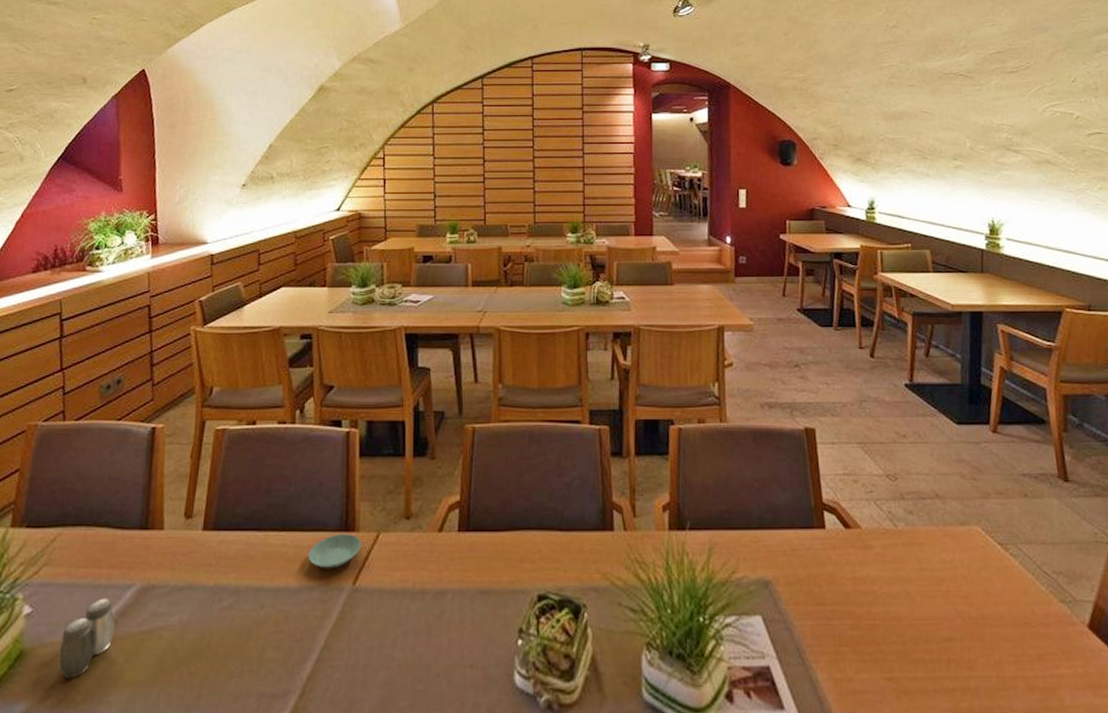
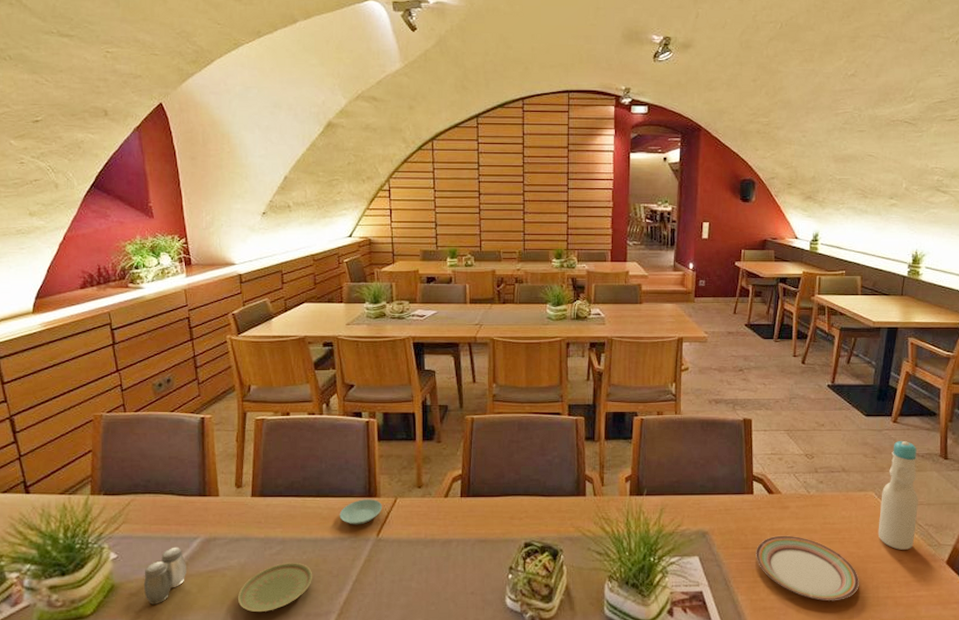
plate: none [173,620,271,692] -> present [237,562,313,613]
plate: none [835,586,976,681] -> present [756,535,859,600]
bottle: none [990,456,1042,608] -> present [878,440,918,550]

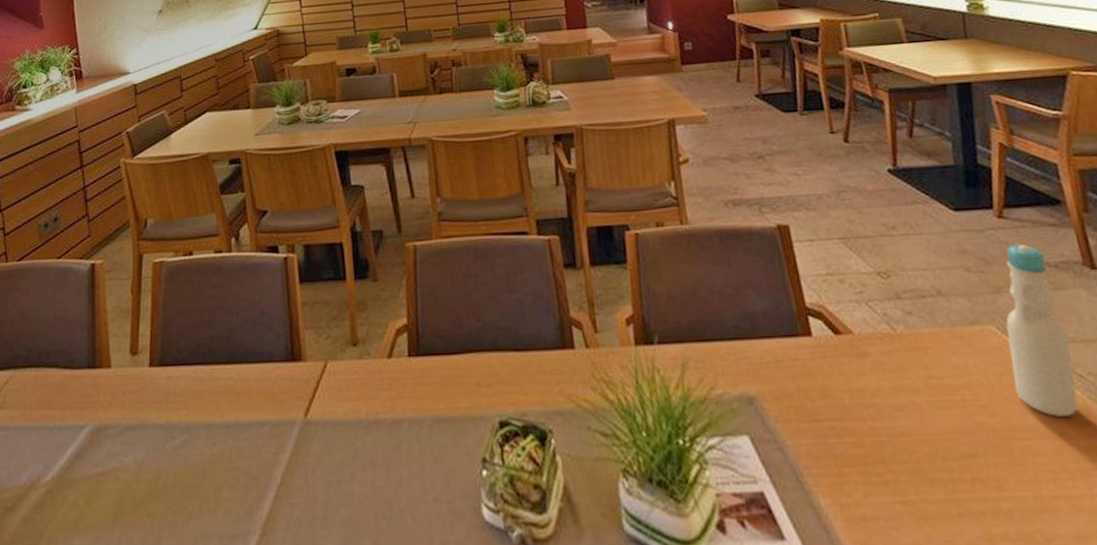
salt and pepper shaker: present [144,547,186,604] -> none [21,439,72,523]
plate: present [237,562,313,613] -> none [133,458,227,534]
saucer: present [339,499,383,525] -> none [256,364,310,402]
plate: present [756,535,859,600] -> none [832,398,1006,504]

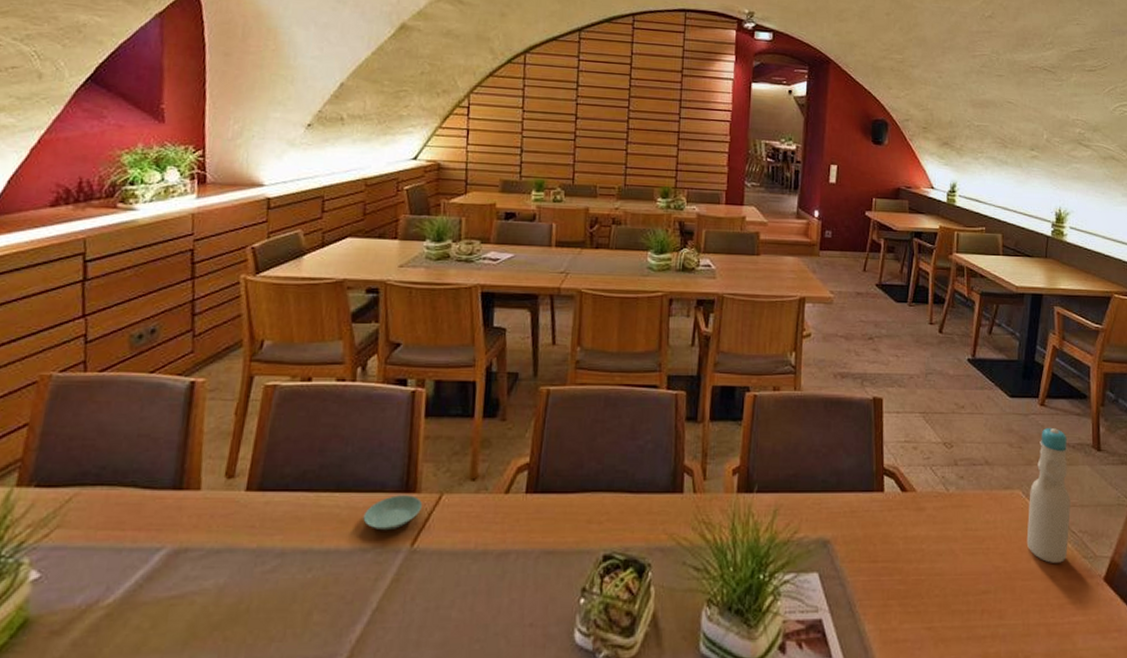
saucer: none [256,364,310,402] -> present [363,495,423,531]

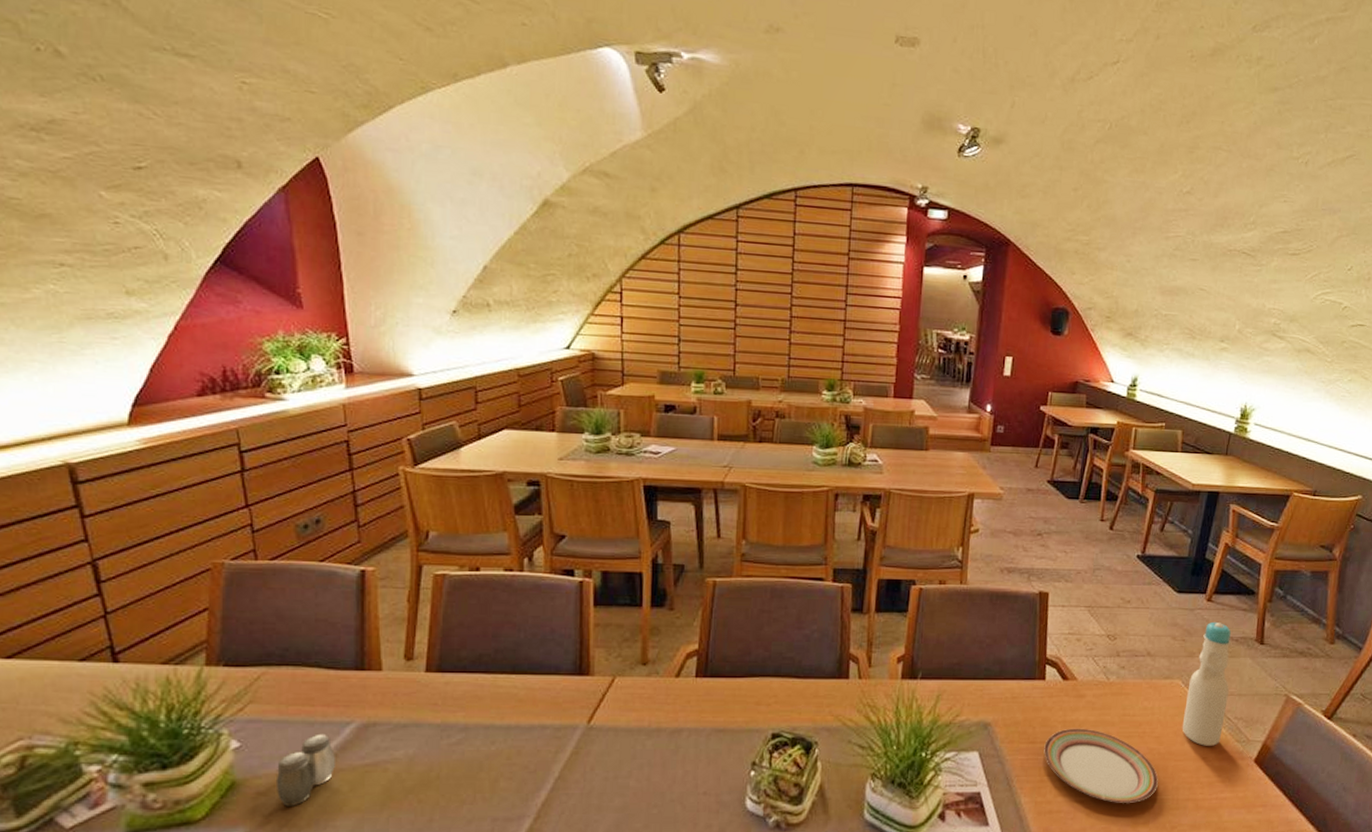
salt and pepper shaker: none [71,561,140,647] -> present [277,733,335,806]
saucer: present [363,495,423,531] -> none [540,678,597,709]
plate: none [886,544,1006,630] -> present [1044,728,1158,803]

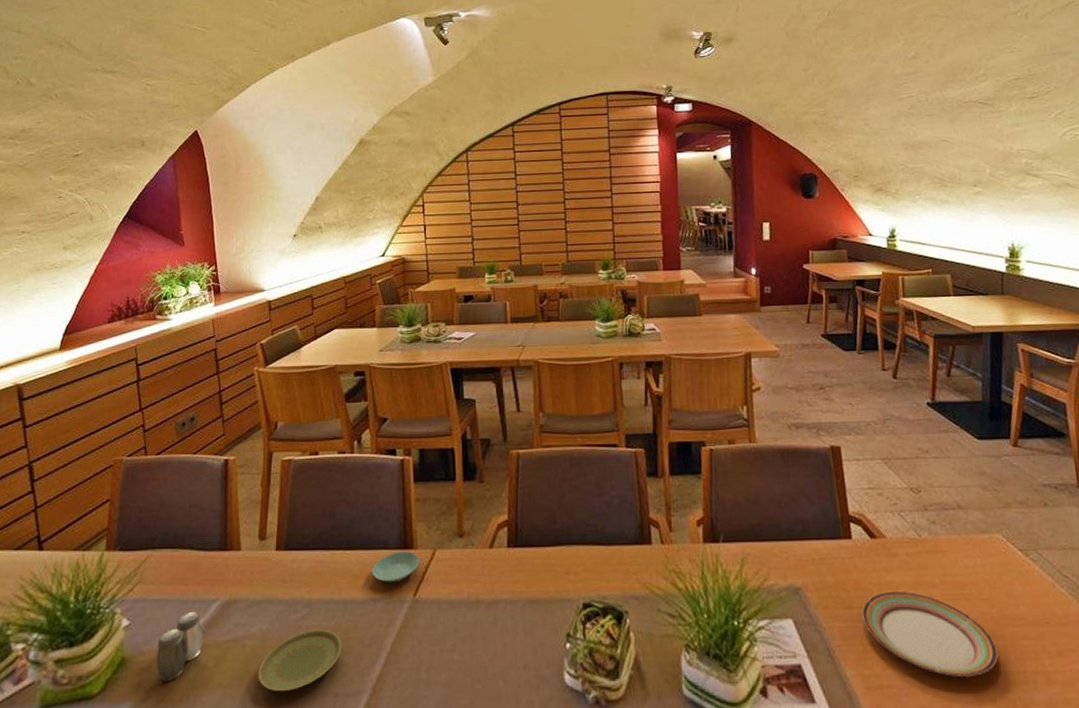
plate: none [402,754,504,817] -> present [257,629,342,692]
saucer: none [540,678,597,709] -> present [372,551,420,583]
bottle: present [1182,621,1231,746] -> none [1011,468,1061,609]

